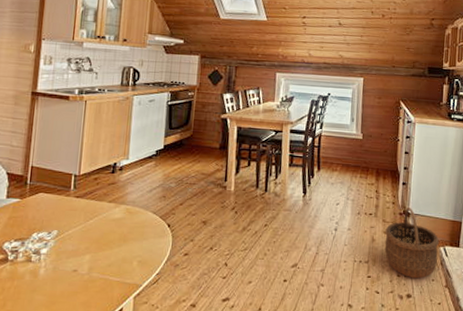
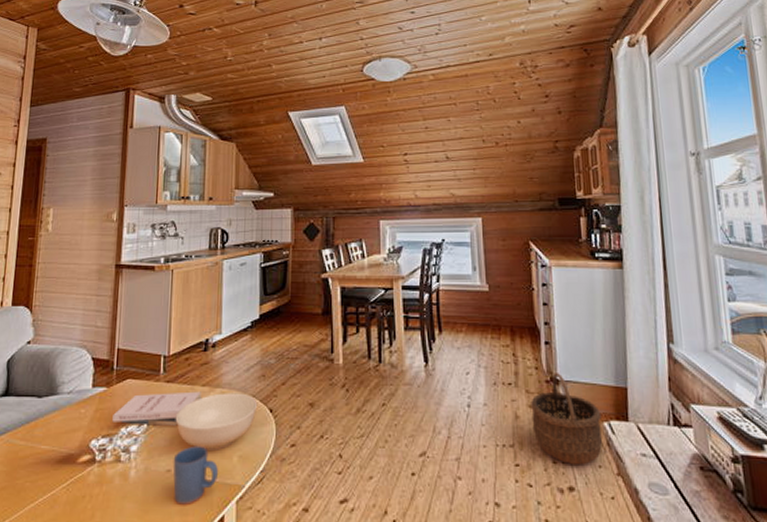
books: none [25,206,108,234] -> present [112,391,202,426]
mug: none [78,251,120,298] -> present [173,446,219,505]
bowl: none [82,209,158,256] -> present [175,393,258,450]

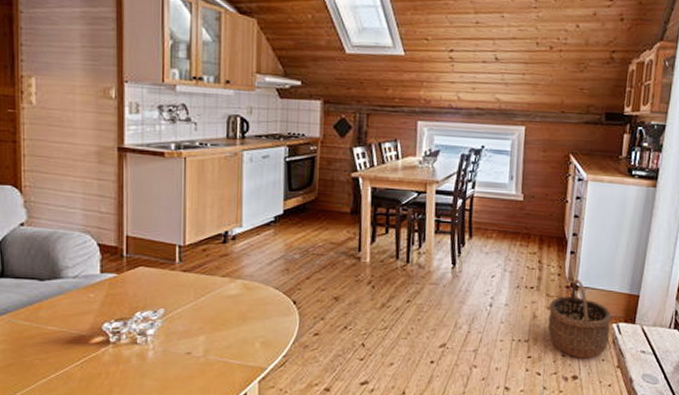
books: present [112,391,202,426] -> none [125,281,222,313]
mug: present [173,446,219,505] -> none [193,331,241,383]
bowl: present [175,393,258,450] -> none [193,284,281,336]

